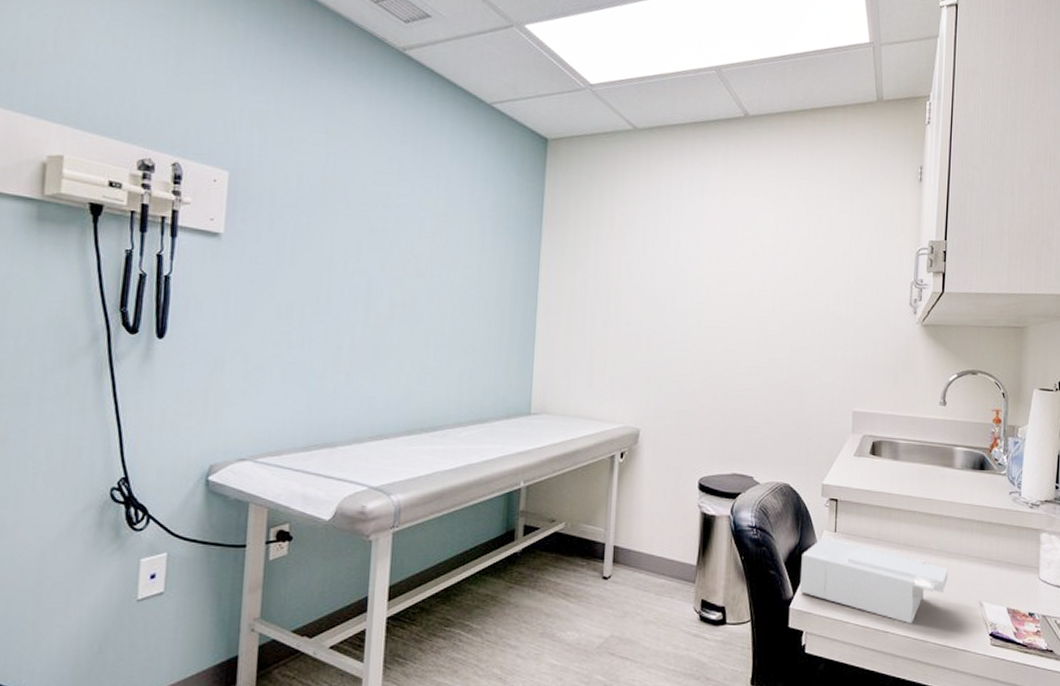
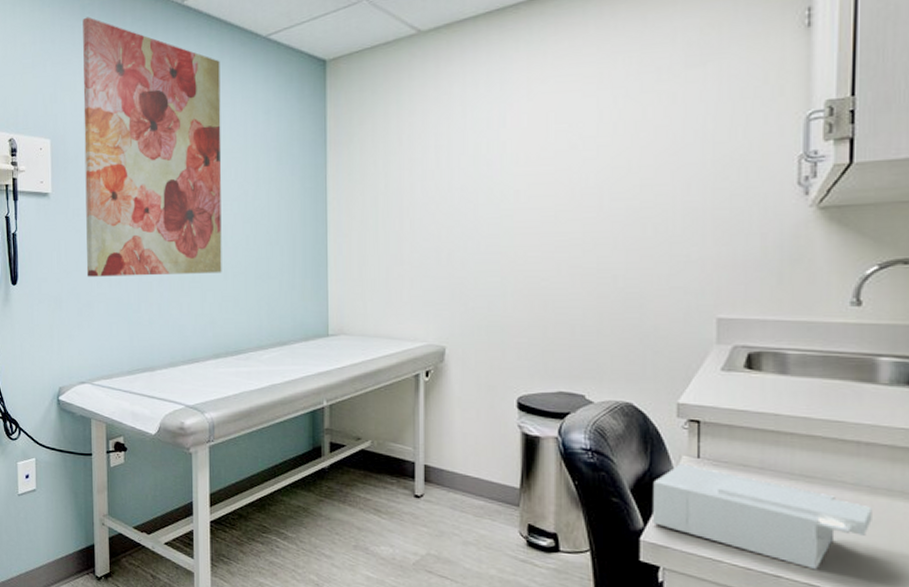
wall art: none [260,42,440,343] -> present [83,16,222,277]

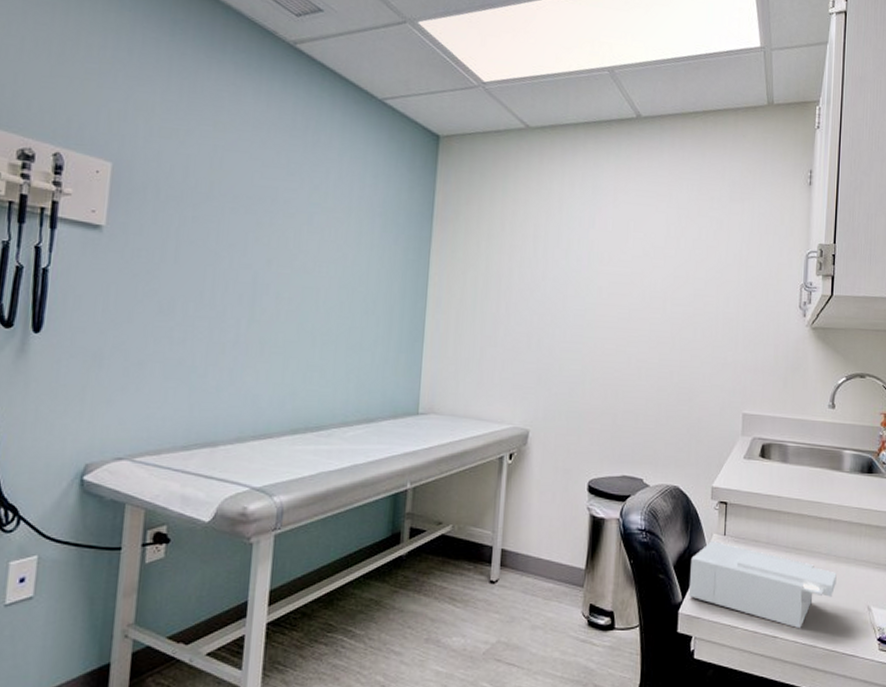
wall art: present [83,16,222,277] -> none [141,33,330,340]

